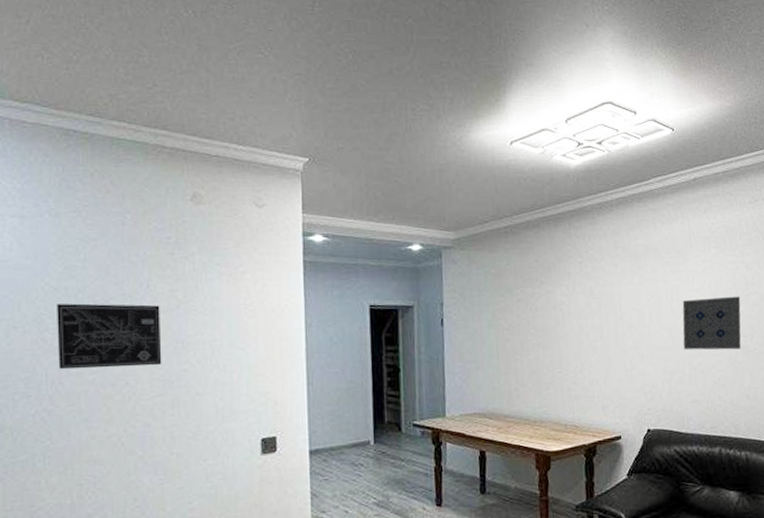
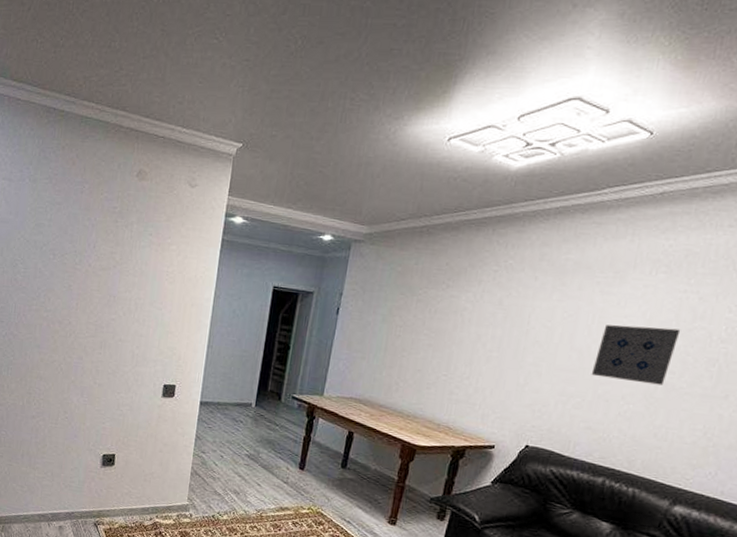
wall art: present [57,303,162,370] -> none [24,253,101,313]

